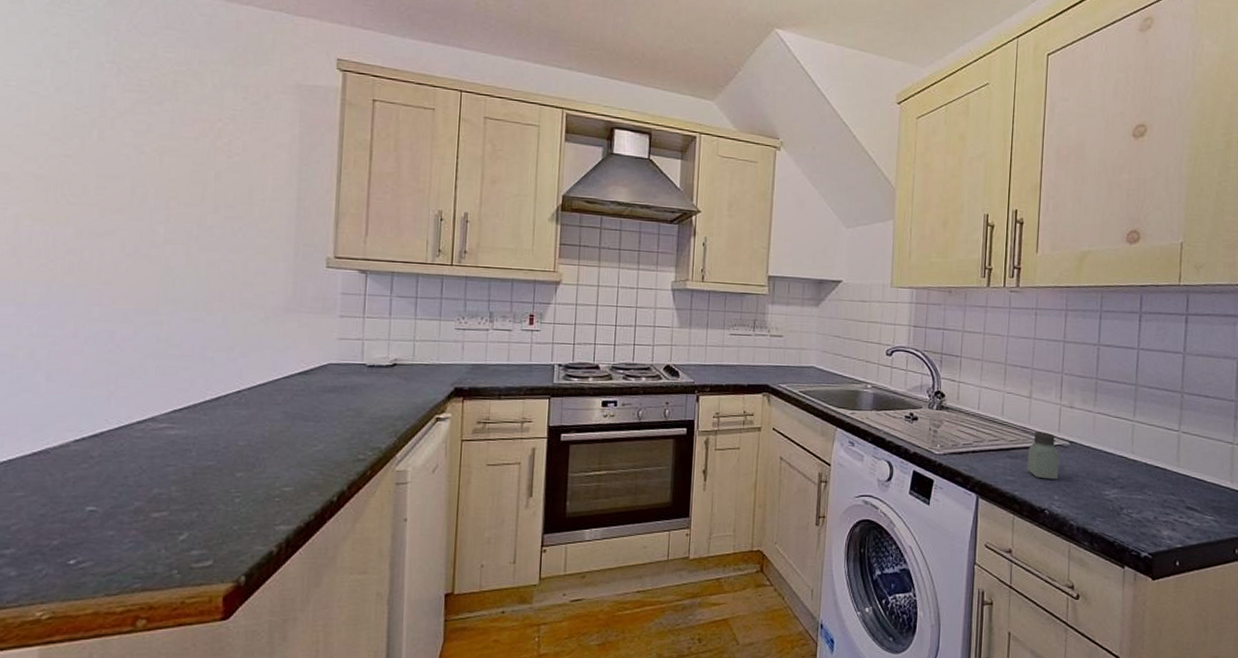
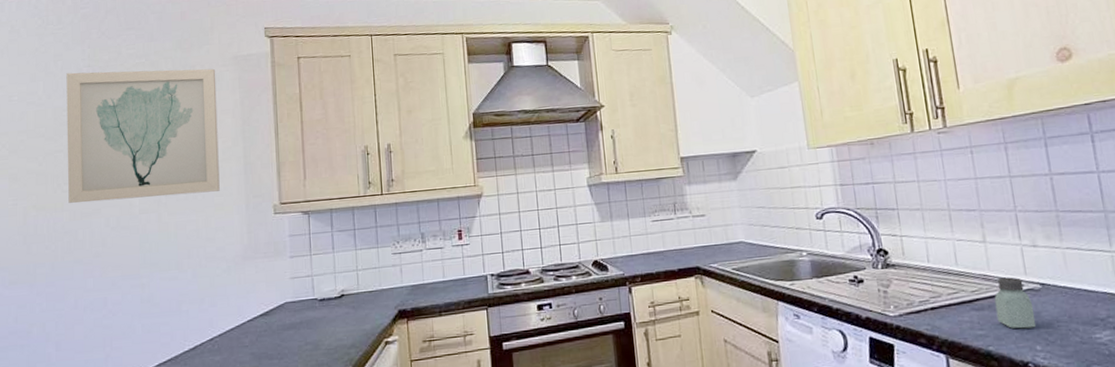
wall art: none [74,65,273,233] -> present [66,68,220,203]

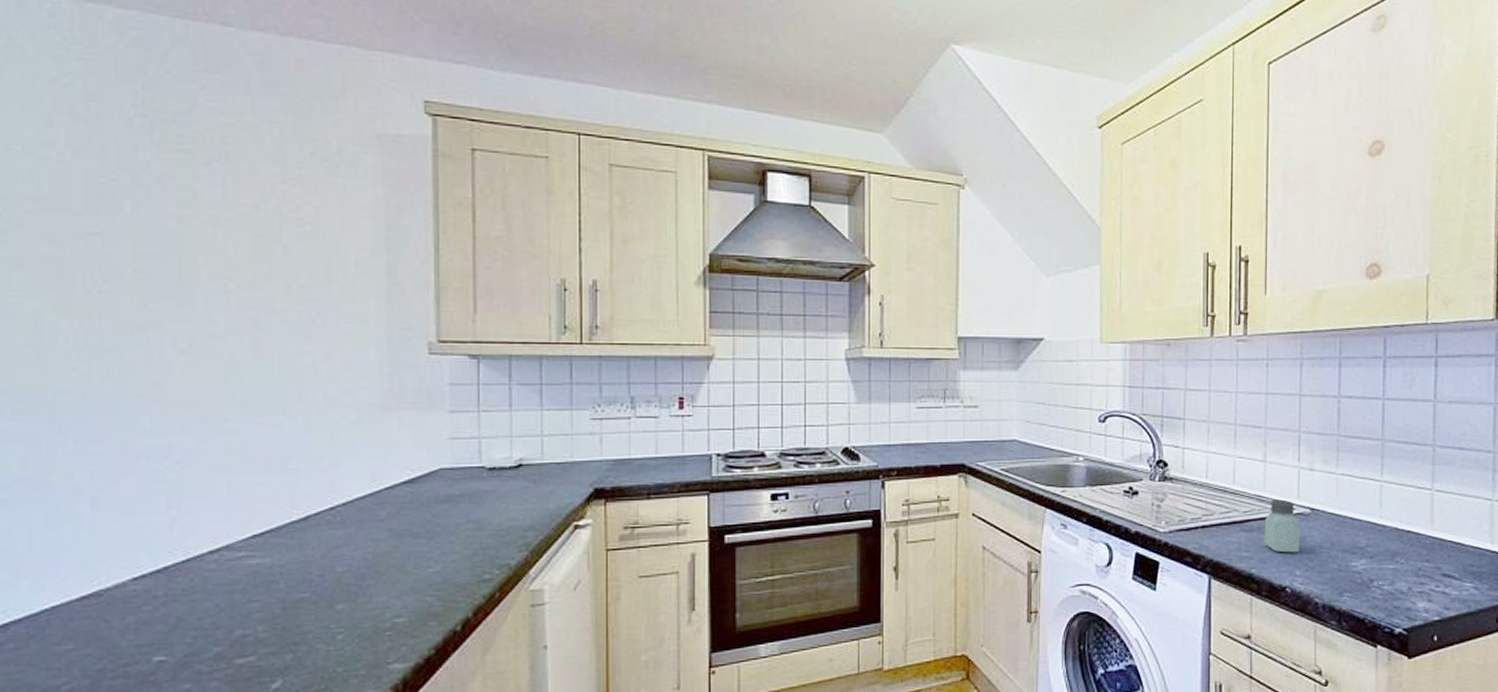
wall art: present [66,68,220,203] -> none [105,121,350,316]

